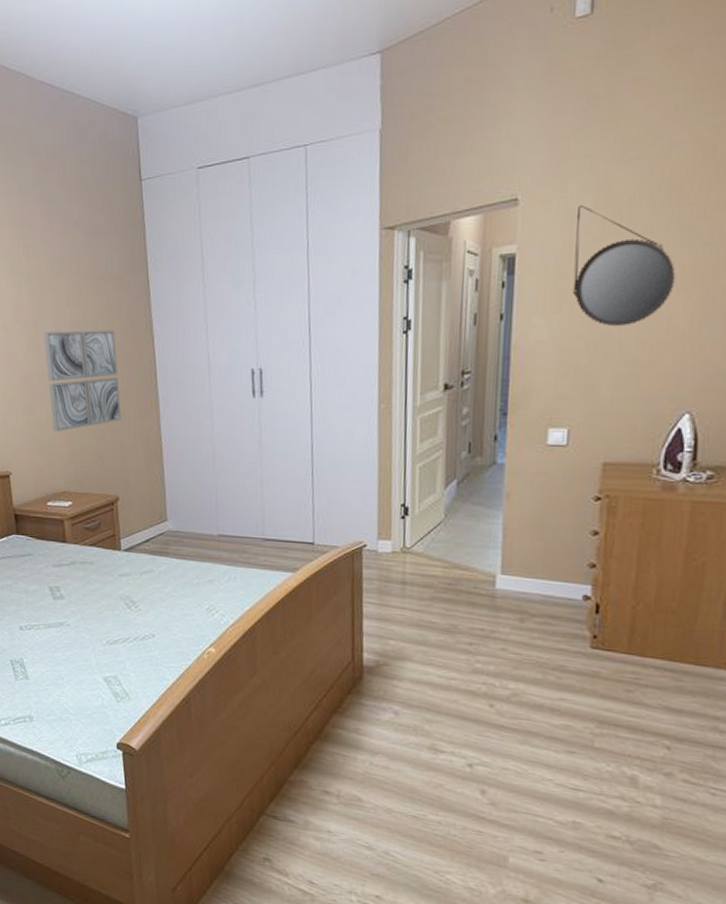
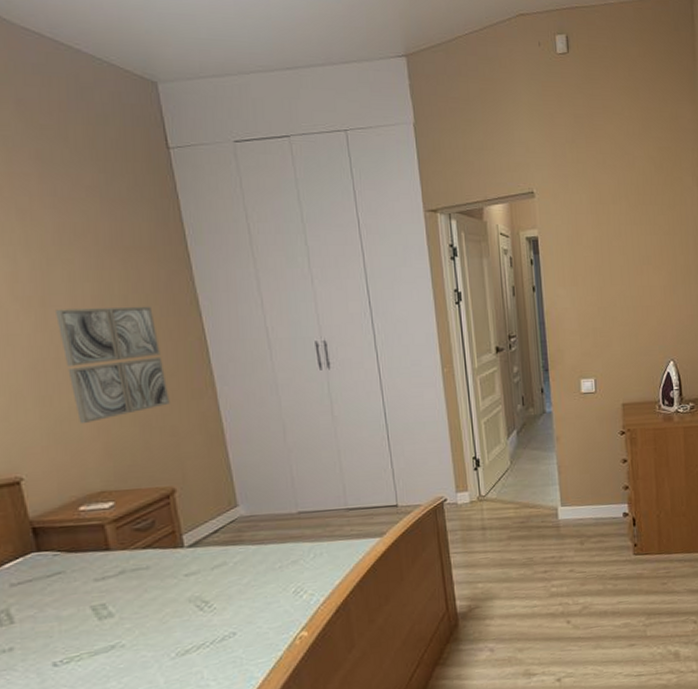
home mirror: present [572,204,676,327] -> none [578,199,651,296]

